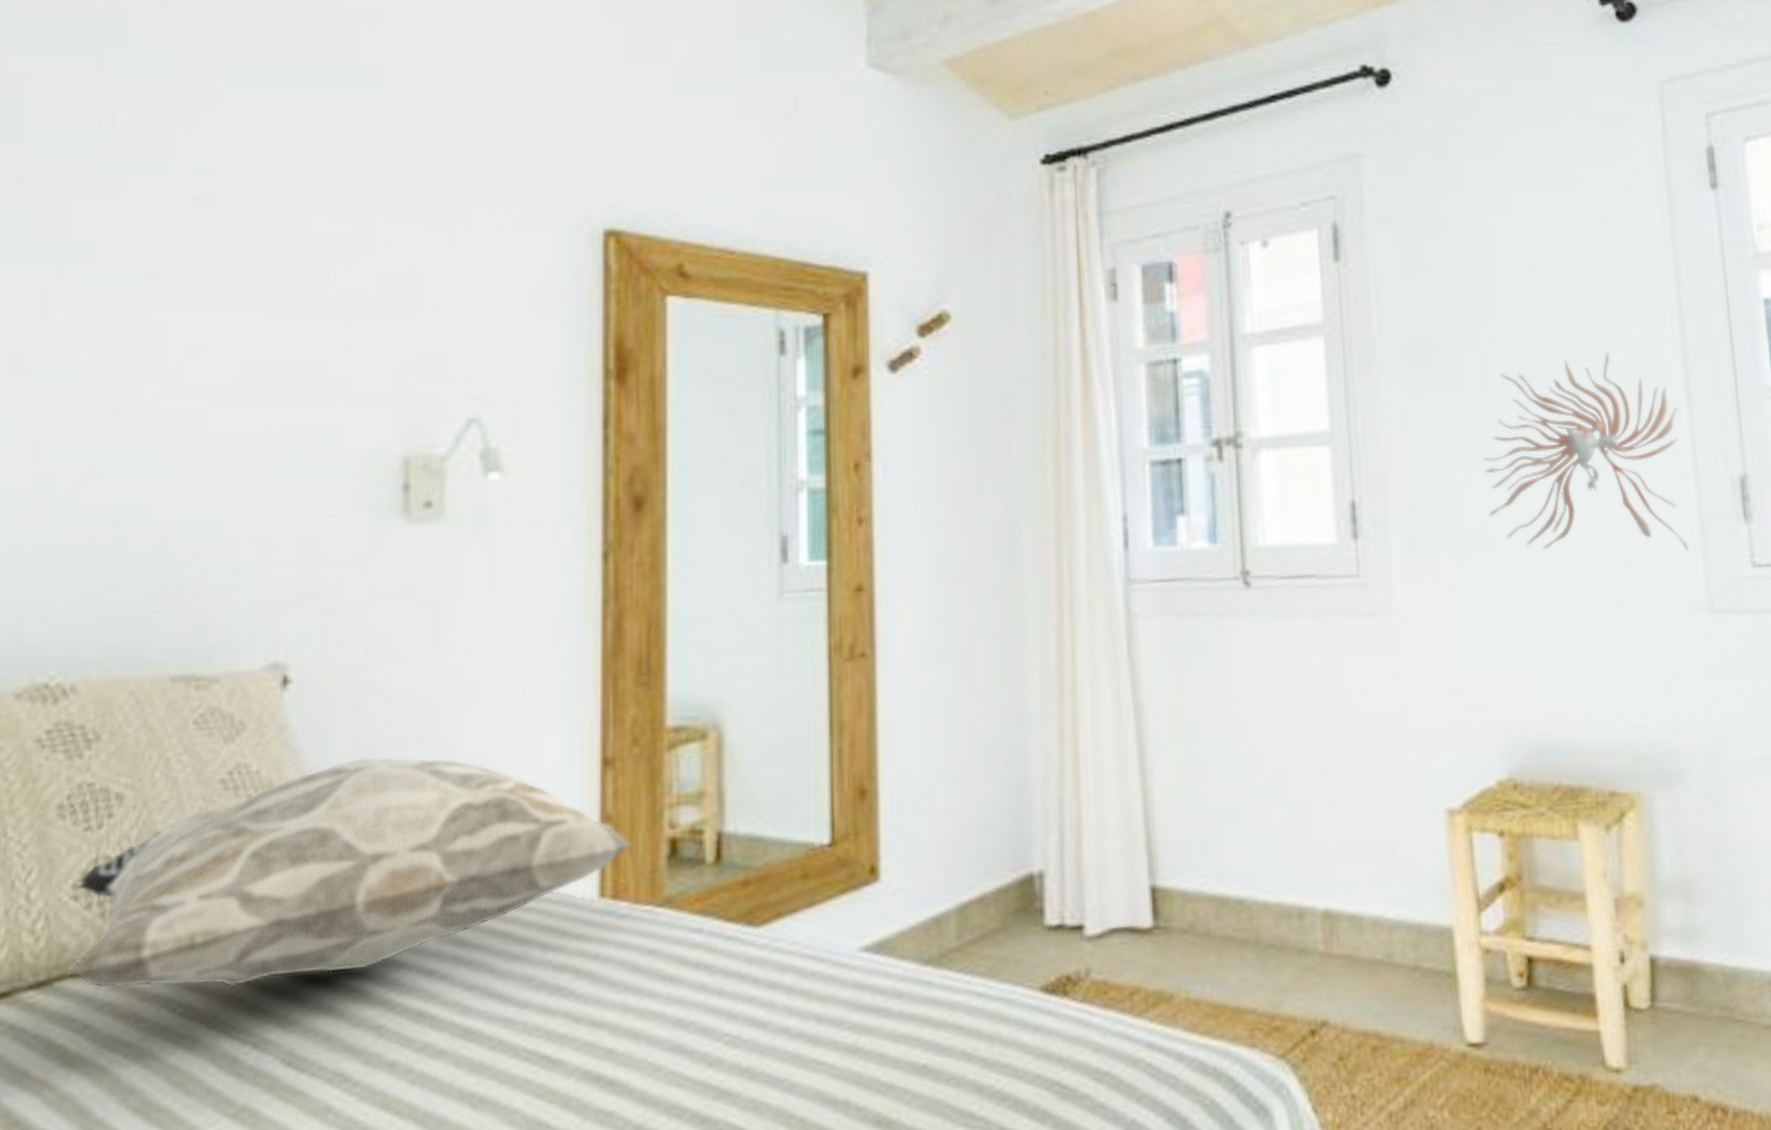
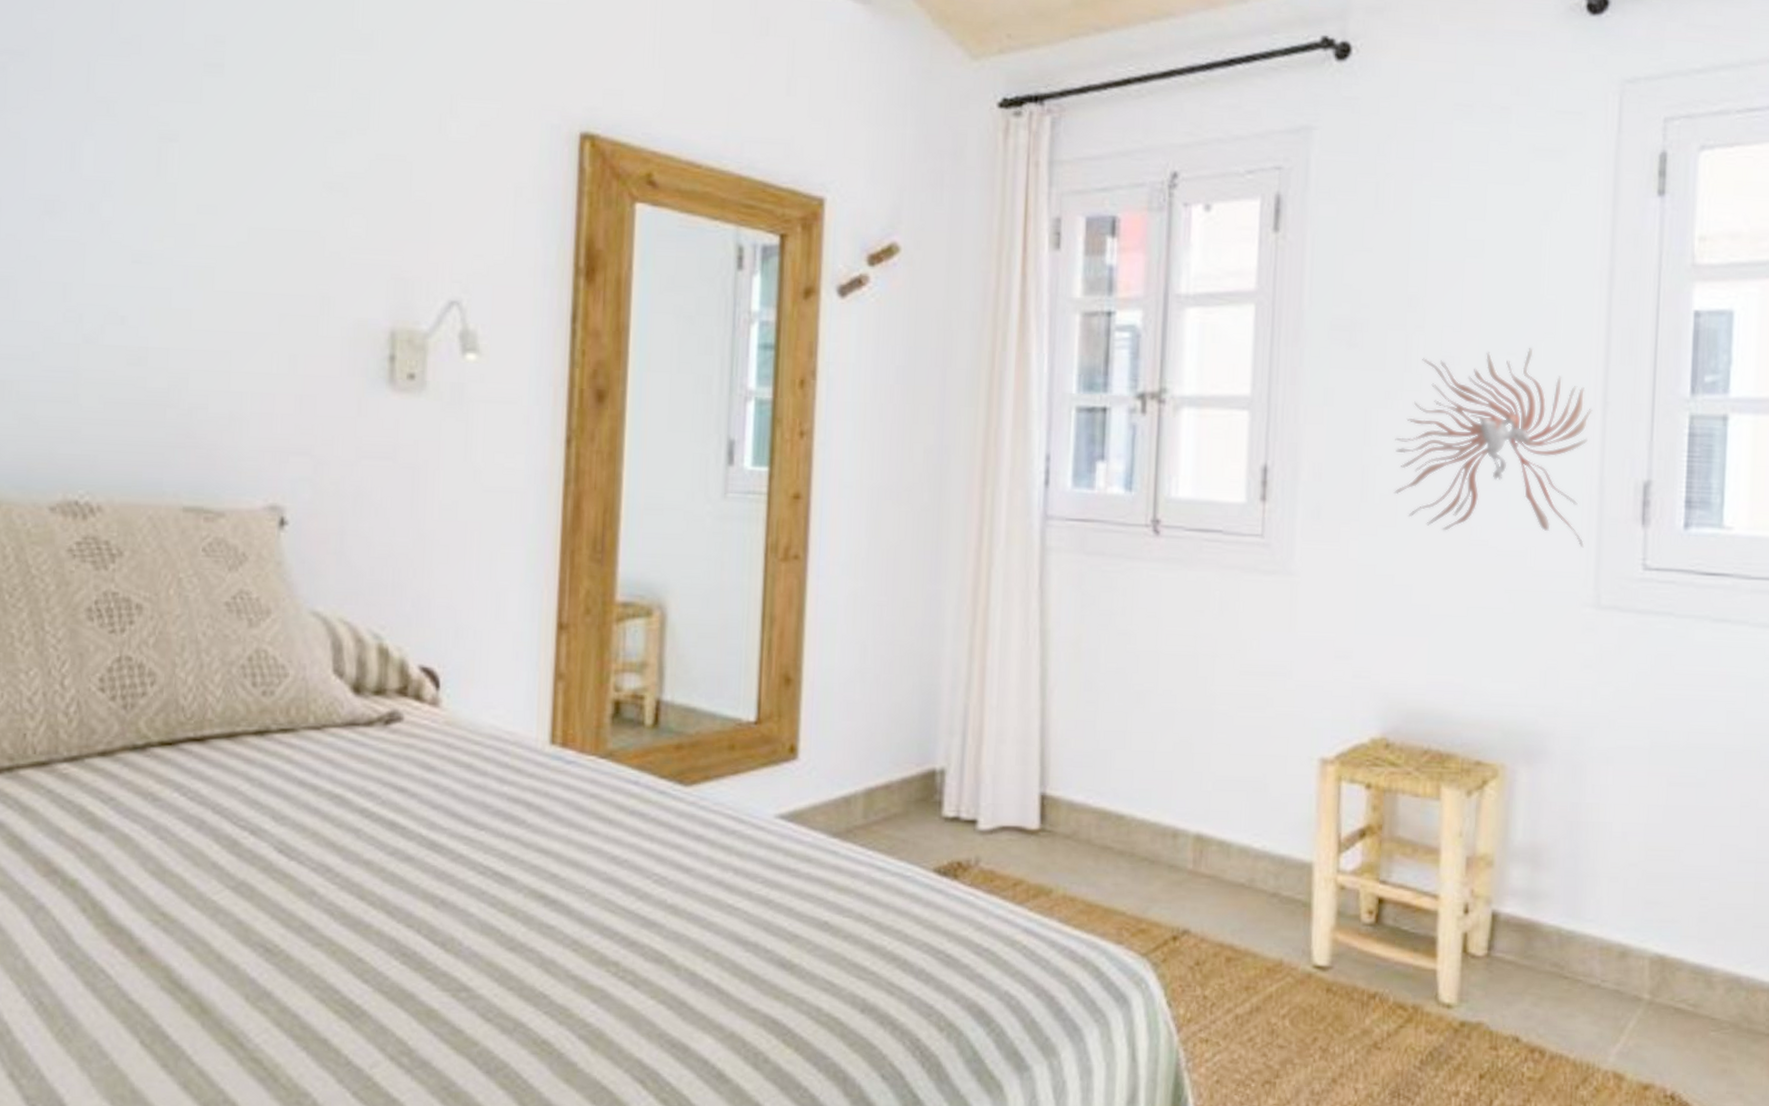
decorative pillow: present [67,757,632,988] -> none [95,597,581,782]

